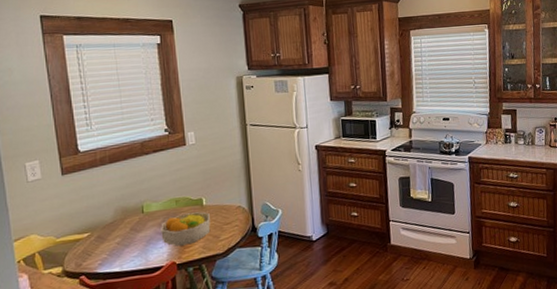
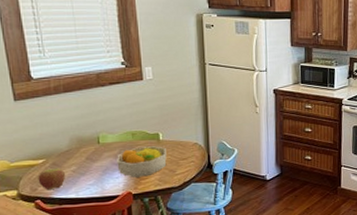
apple: none [83,241,111,264] -> present [38,168,66,190]

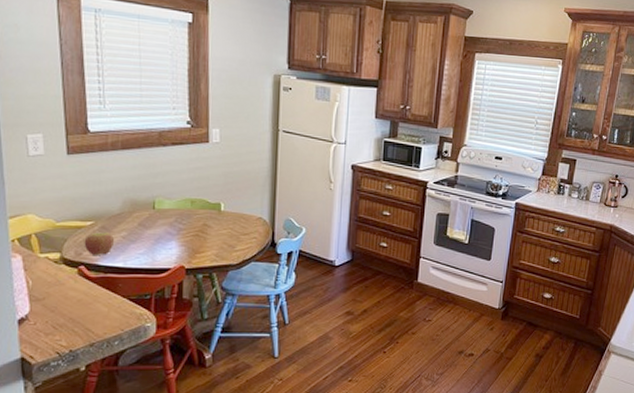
fruit bowl: present [117,146,167,178] -> none [172,217,227,250]

